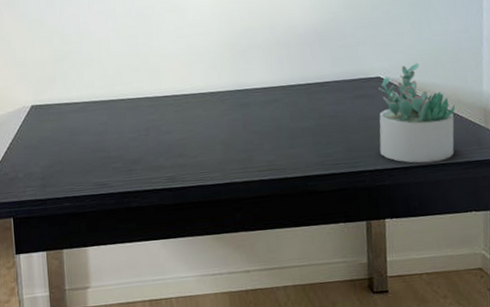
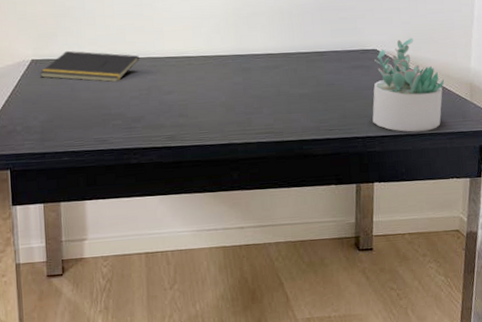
notepad: none [40,94,137,124] -> present [40,50,139,82]

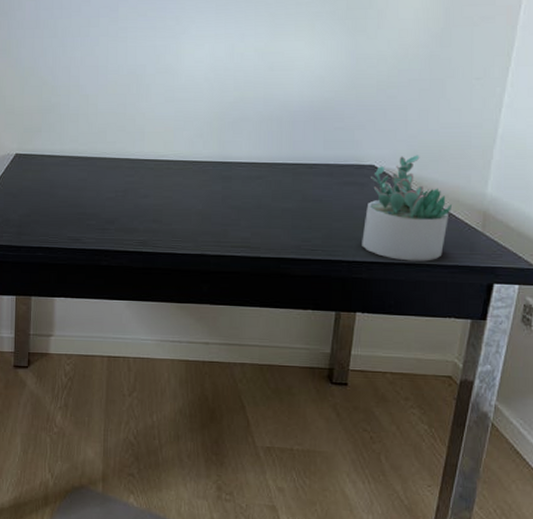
notepad: present [40,50,139,82] -> none [23,146,118,181]

